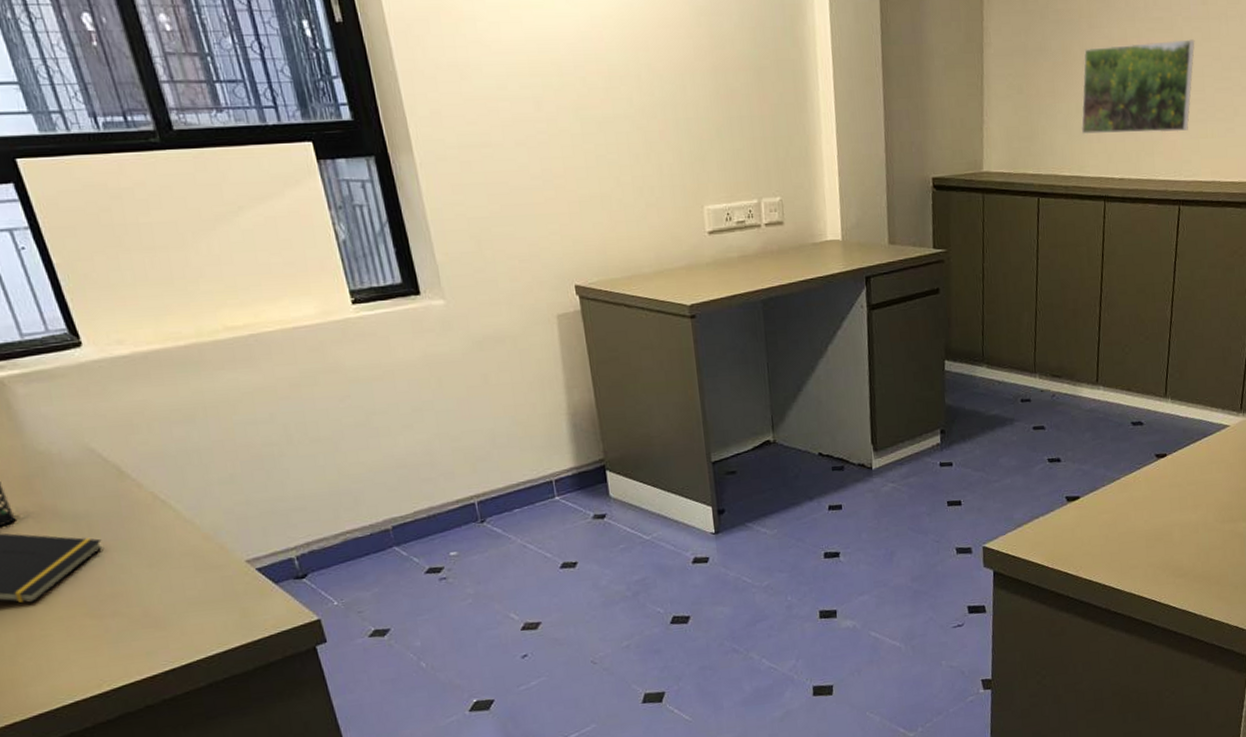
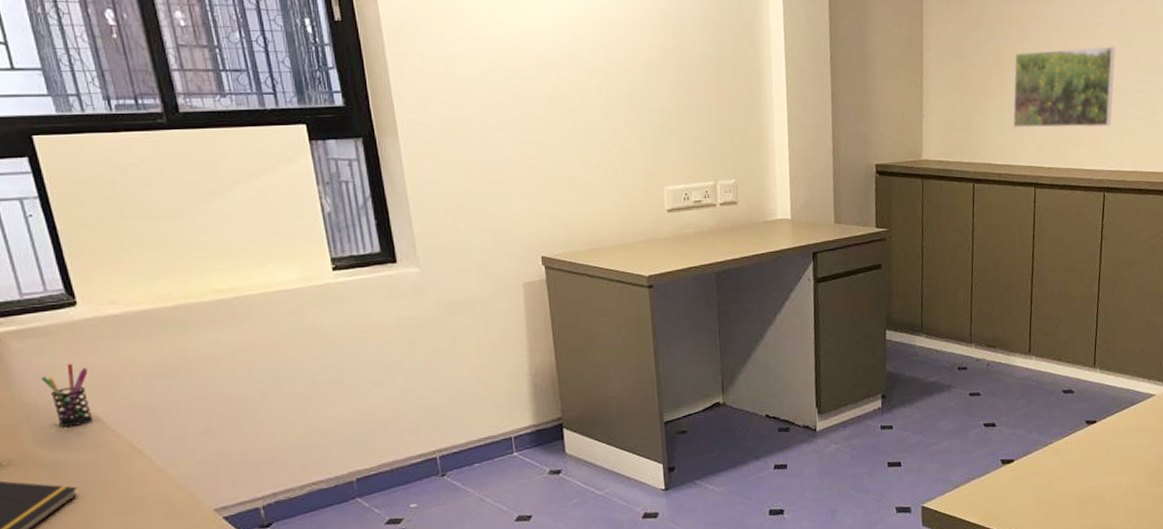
pen holder: none [52,408,112,476] -> present [41,363,94,427]

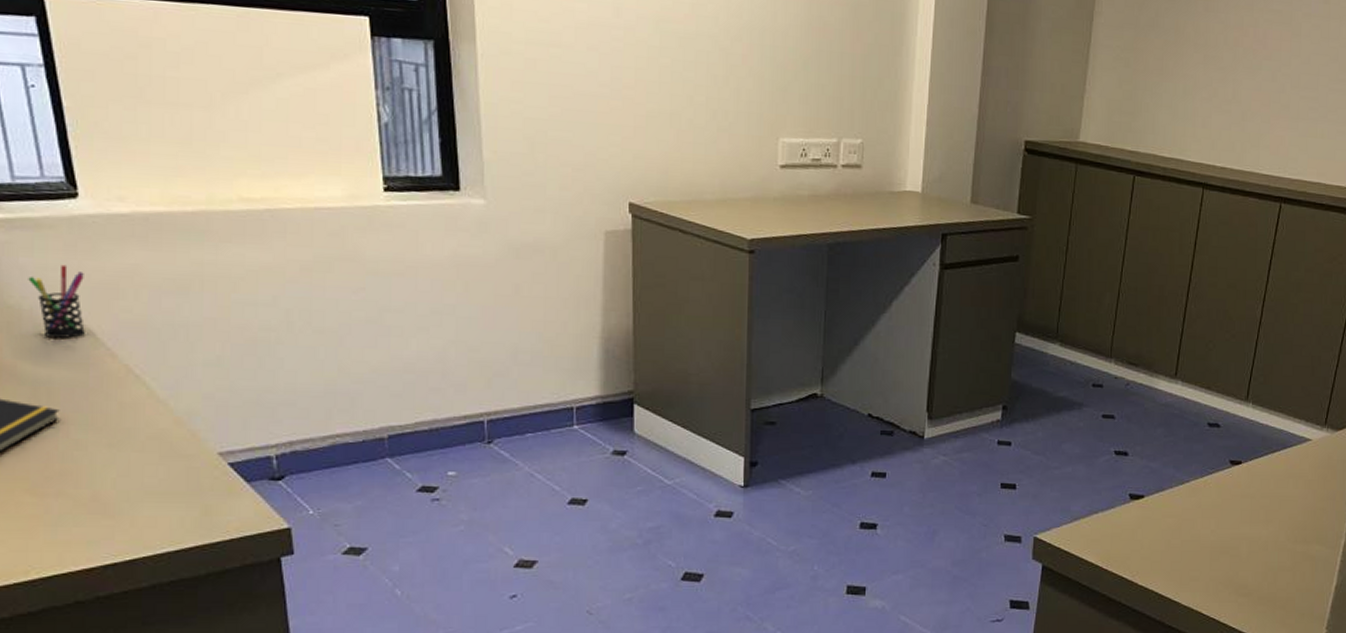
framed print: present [1012,46,1116,128] -> none [1186,30,1313,128]

